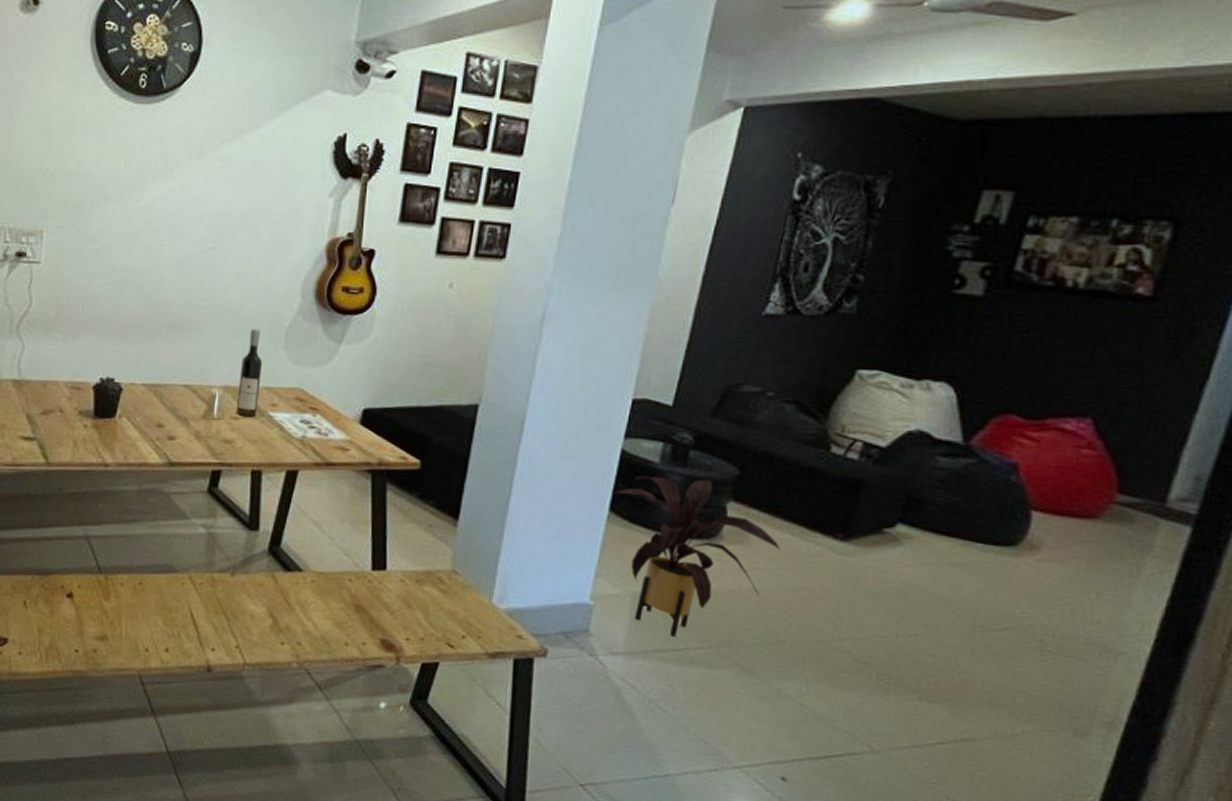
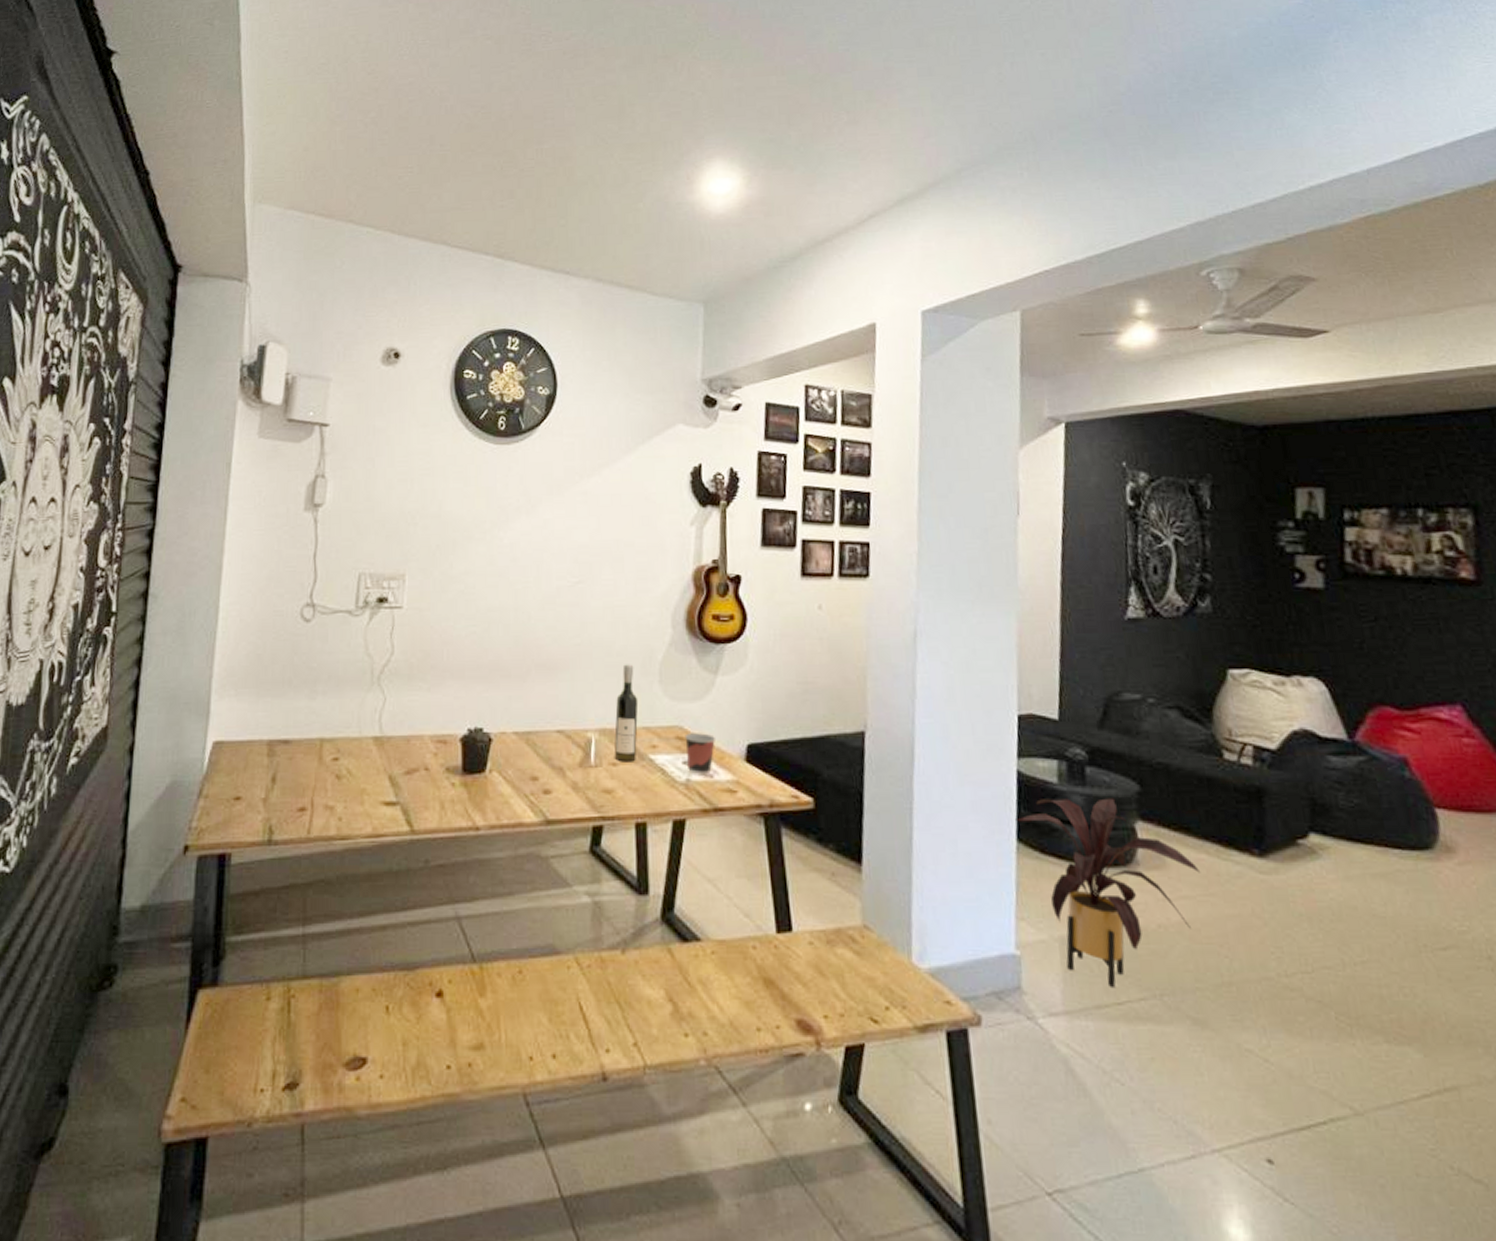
cup: none [304,395,333,434] -> present [685,733,715,775]

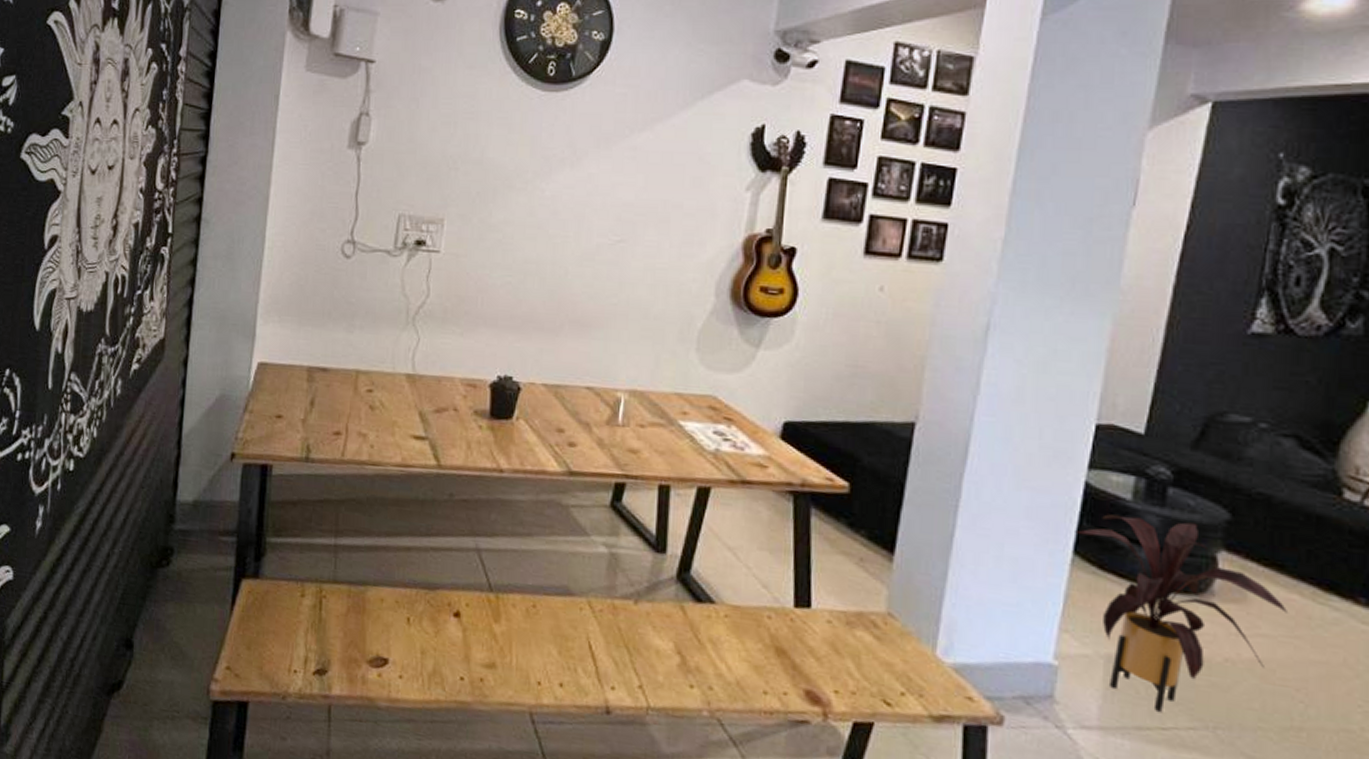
bottle: present [614,664,639,762] -> none [642,328,673,426]
cup: present [685,733,715,775] -> none [717,404,750,448]

